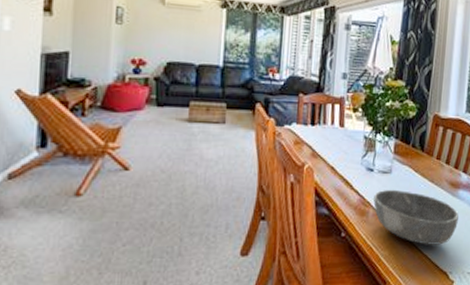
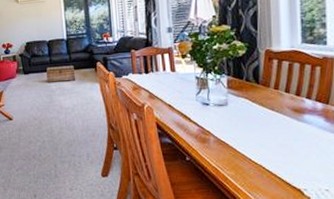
bowl: present [373,189,459,245] -> none [213,118,307,166]

